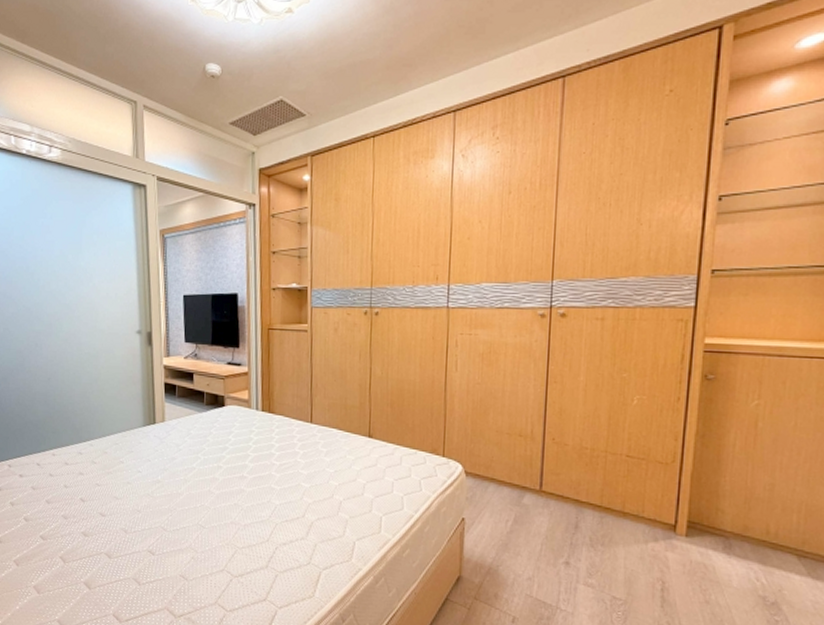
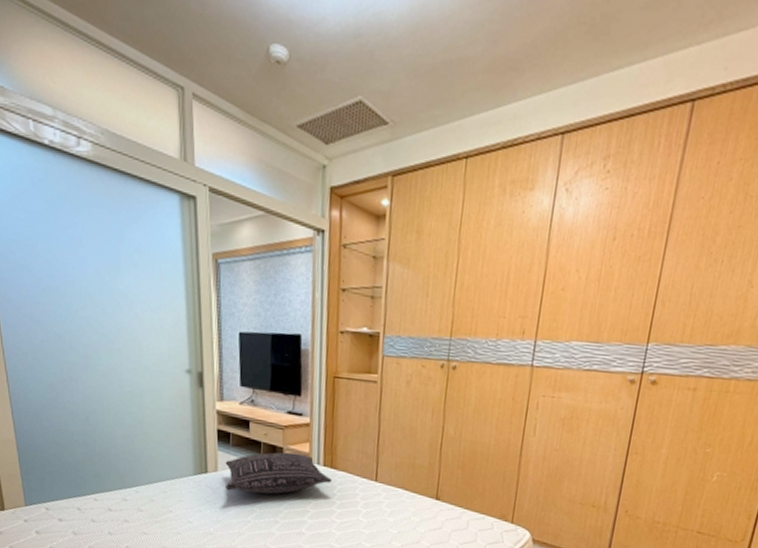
pillow: none [171,400,271,441] -> present [225,452,333,495]

